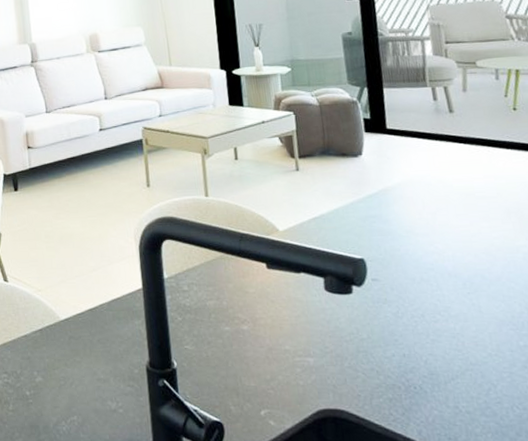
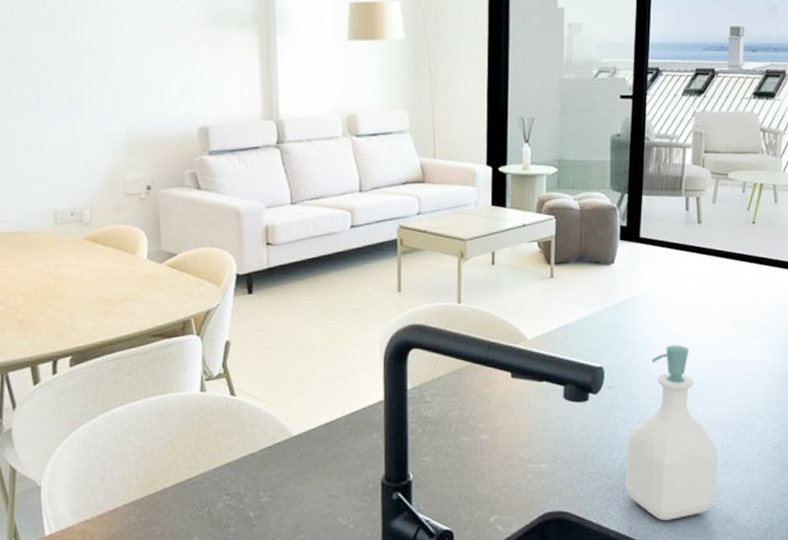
soap bottle: none [402,236,519,427] -> present [625,345,717,521]

